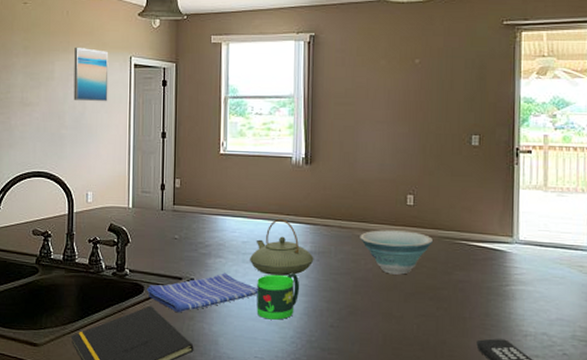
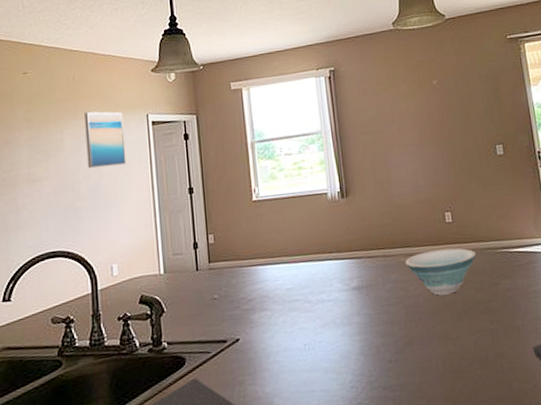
dish towel: present [146,273,258,313] -> none [188,326,310,380]
teapot: present [249,219,314,276] -> none [296,258,363,320]
mug: present [256,272,299,320] -> none [307,312,352,368]

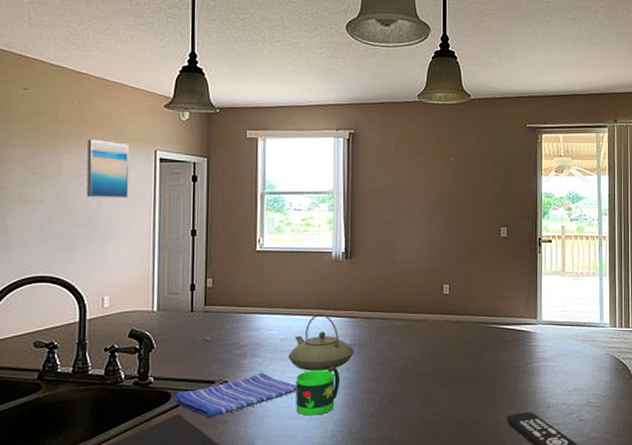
dish towel: none [188,326,310,380] -> present [173,372,298,419]
teapot: none [296,258,363,320] -> present [287,314,354,371]
mug: none [307,312,352,368] -> present [296,366,339,416]
bowl: present [405,248,476,296] -> none [399,319,467,361]

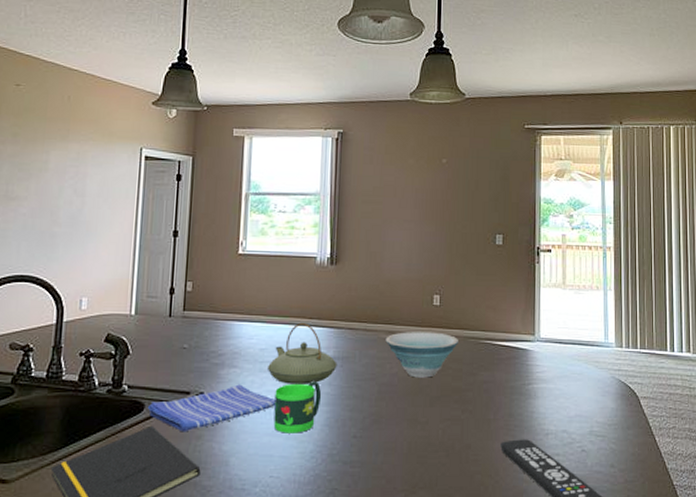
wall art: present [86,138,130,199] -> none [70,135,115,197]
bowl: none [399,319,467,361] -> present [385,332,458,378]

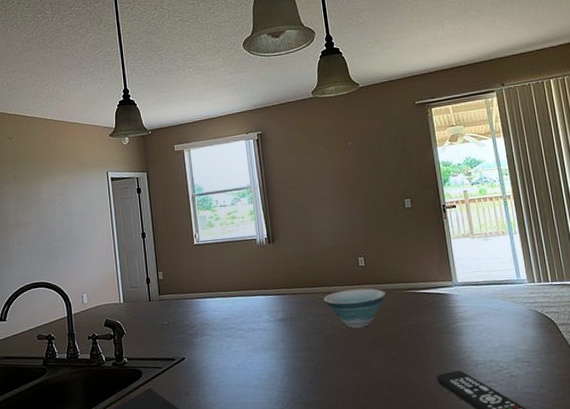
dish towel: present [147,384,276,432] -> none [144,348,243,391]
teapot: present [267,323,337,384] -> none [231,294,287,345]
mug: present [273,380,321,433] -> none [240,339,278,385]

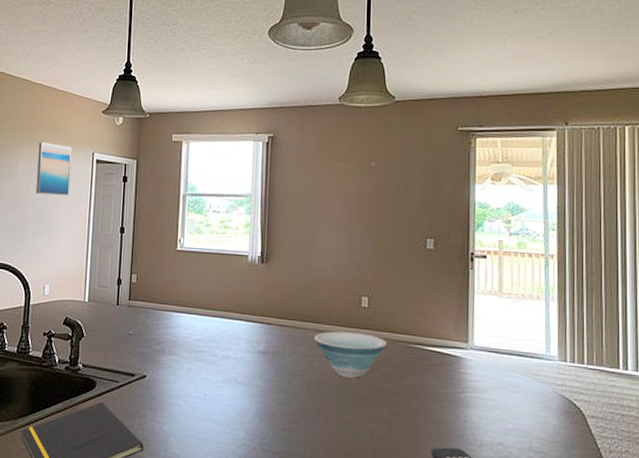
wall art: none [58,169,92,216] -> present [35,141,72,196]

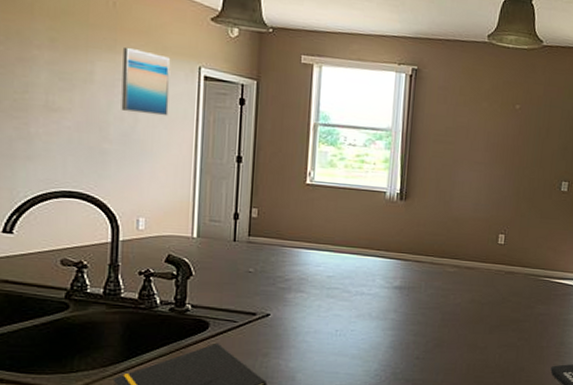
bowl: present [314,331,387,378] -> none [450,266,519,309]

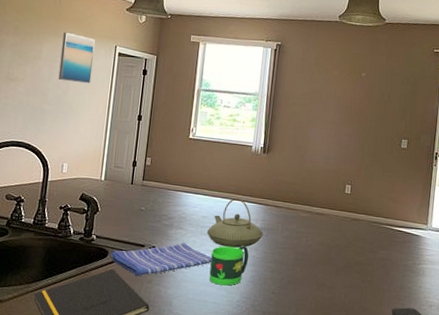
dish towel: none [212,308,343,350] -> present [110,242,212,277]
teapot: none [334,254,404,310] -> present [206,198,264,248]
mug: none [340,307,387,354] -> present [209,245,249,286]

